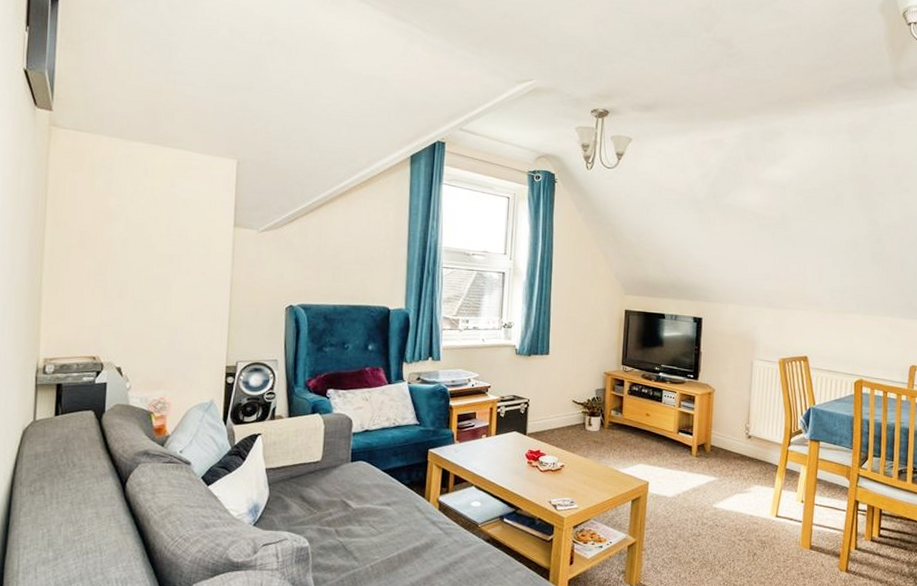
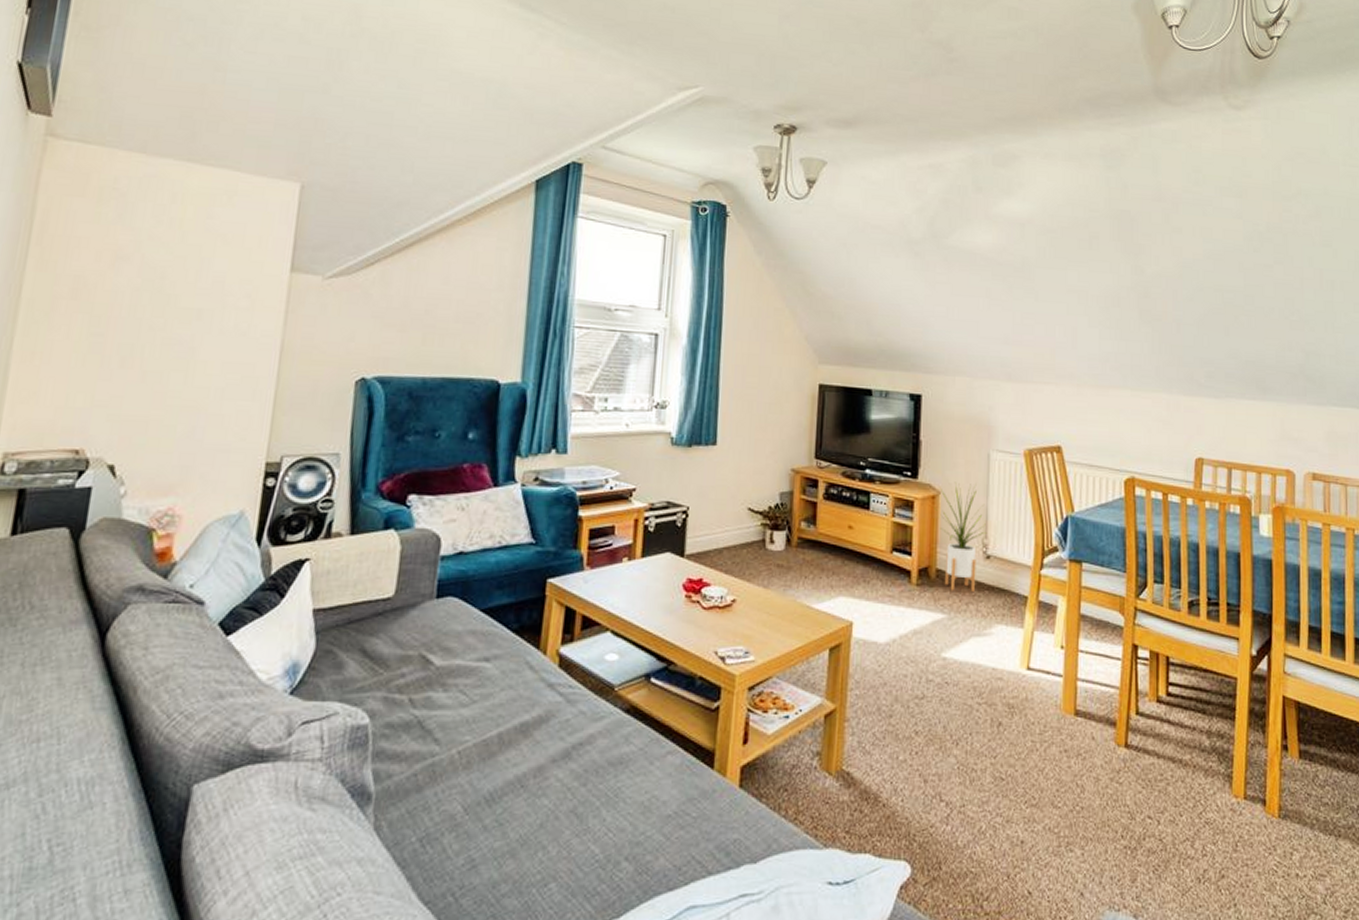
house plant: none [710,382,749,462] -> present [935,482,987,592]

